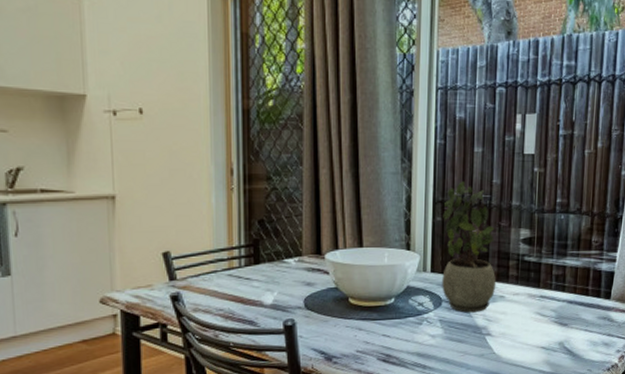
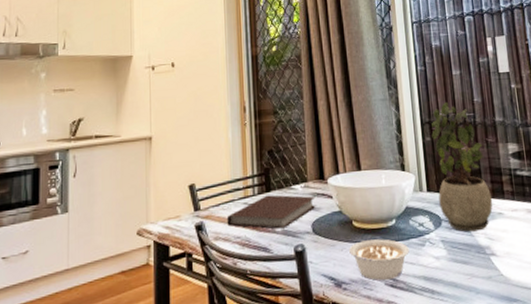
notebook: none [207,267,310,303] -> present [226,195,316,229]
legume: none [343,316,406,355] -> present [349,239,409,280]

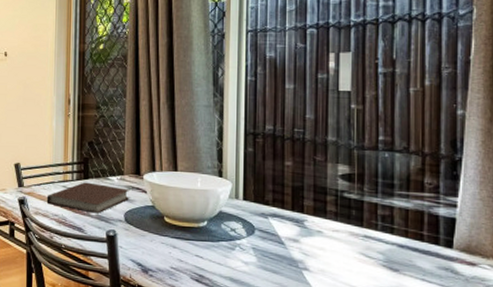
legume: present [349,239,409,280] -> none [158,236,218,275]
potted plant: present [431,103,493,232] -> none [254,116,313,245]

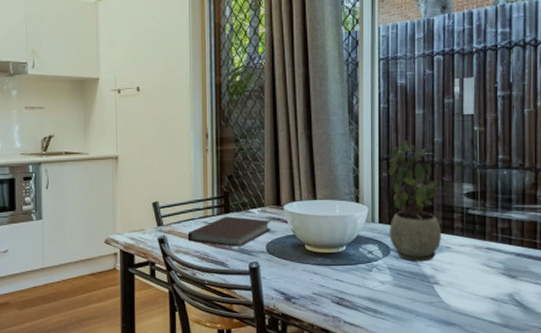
potted plant: none [254,116,313,245] -> present [388,141,442,262]

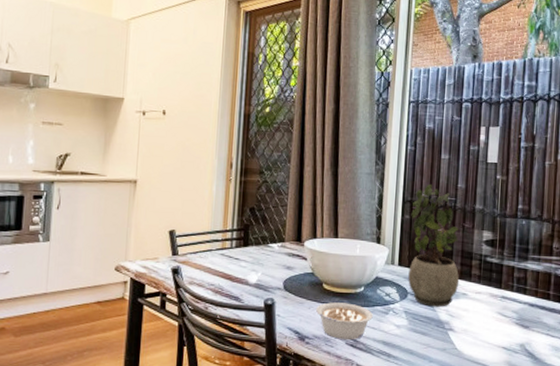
notebook: present [187,216,272,247] -> none [202,249,291,282]
legume: none [300,262,357,298] -> present [316,302,373,339]

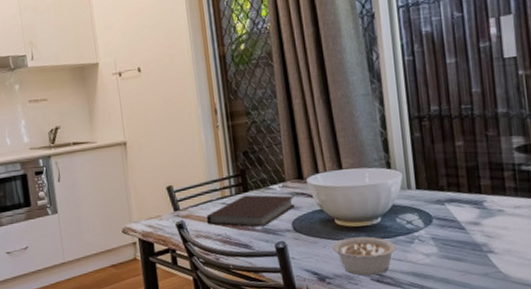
notebook: none [202,249,291,282] -> present [206,195,296,227]
potted plant: present [408,184,460,307] -> none [421,95,492,230]

